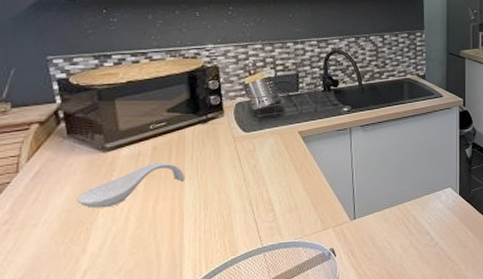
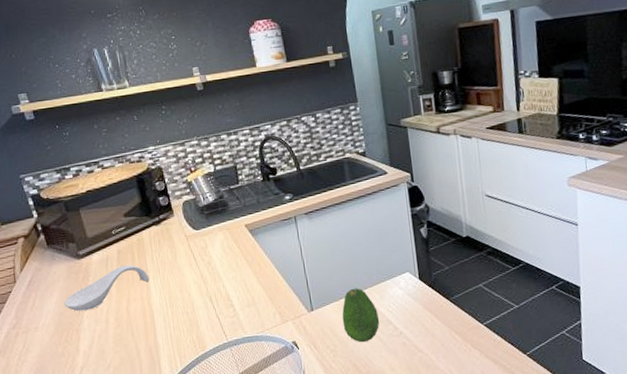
fruit: none [383,199,418,252] -> present [342,288,380,343]

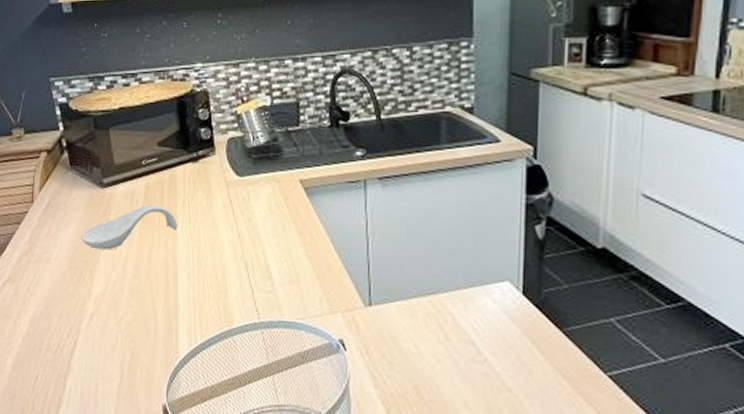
fruit: present [342,288,380,343] -> none [407,287,458,362]

